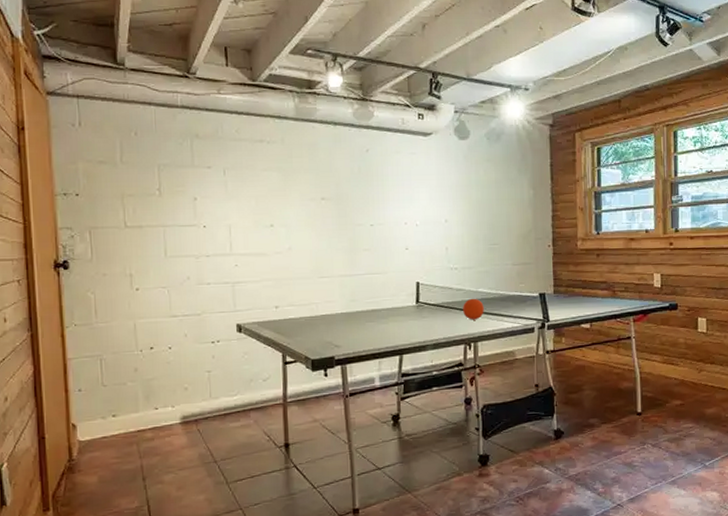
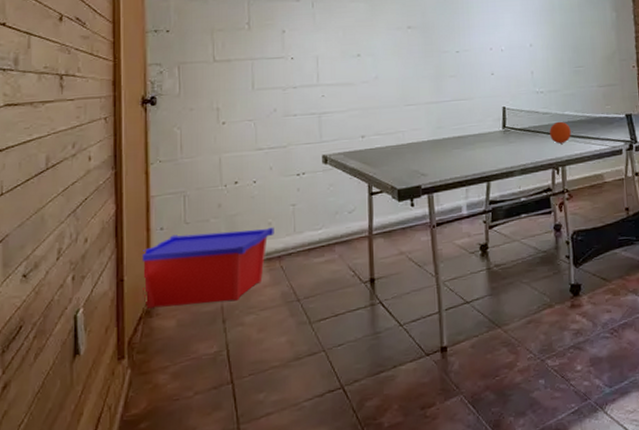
storage bin: none [61,392,191,465] -> present [142,227,275,309]

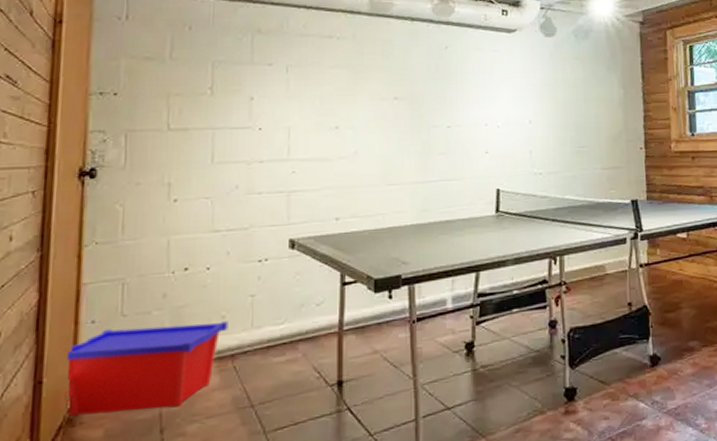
ball: present [550,121,571,144] -> none [548,206,571,231]

